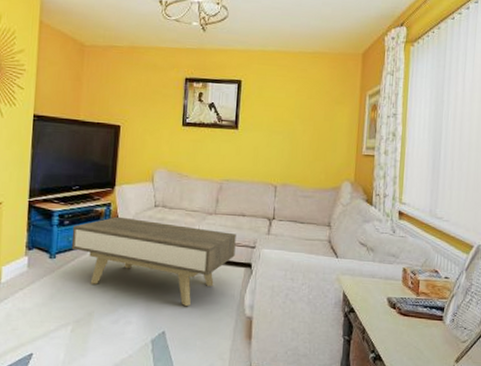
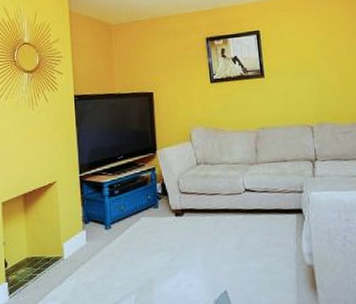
coffee table: present [71,216,236,307] -> none [123,179,284,263]

